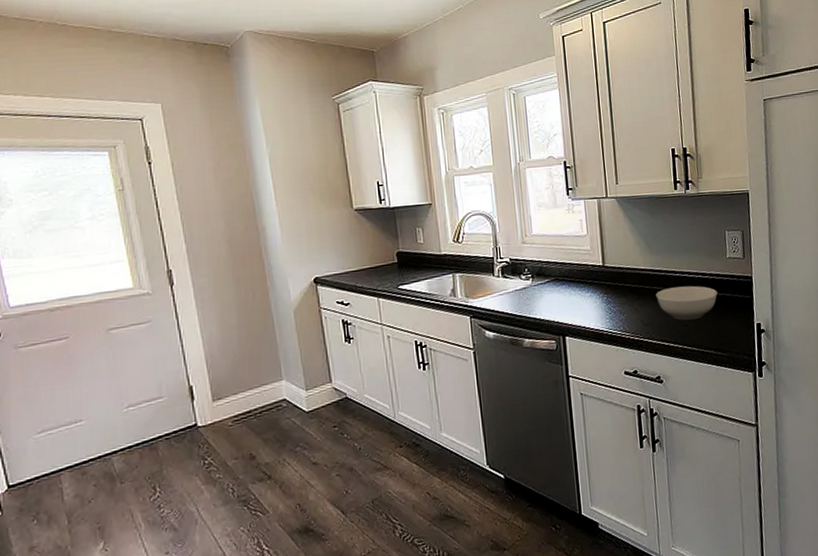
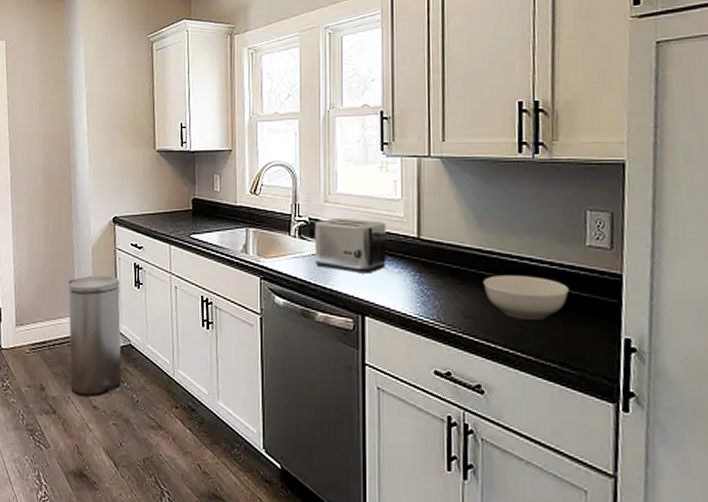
pedal bin: none [271,335,341,457] -> present [68,276,122,397]
toaster: none [515,255,579,303] -> present [314,217,386,275]

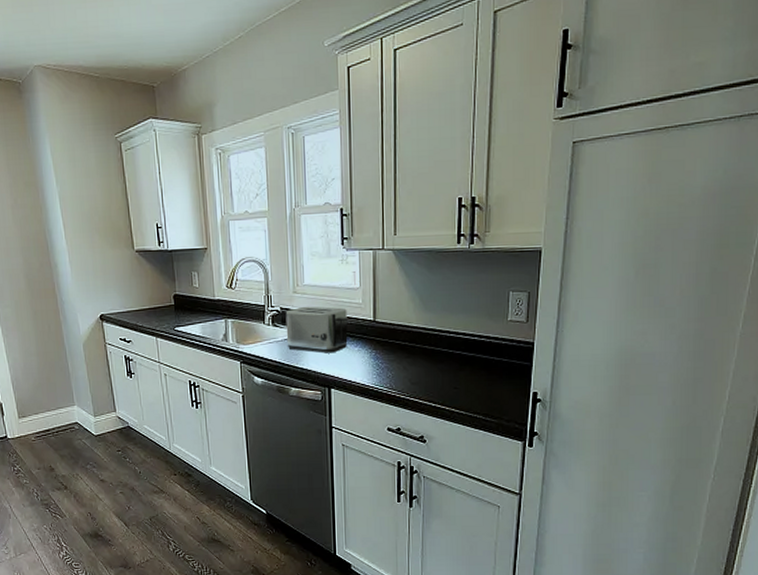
pedal bin: present [68,276,122,397] -> none [64,369,124,473]
bowl: present [483,275,569,320] -> none [426,347,493,382]

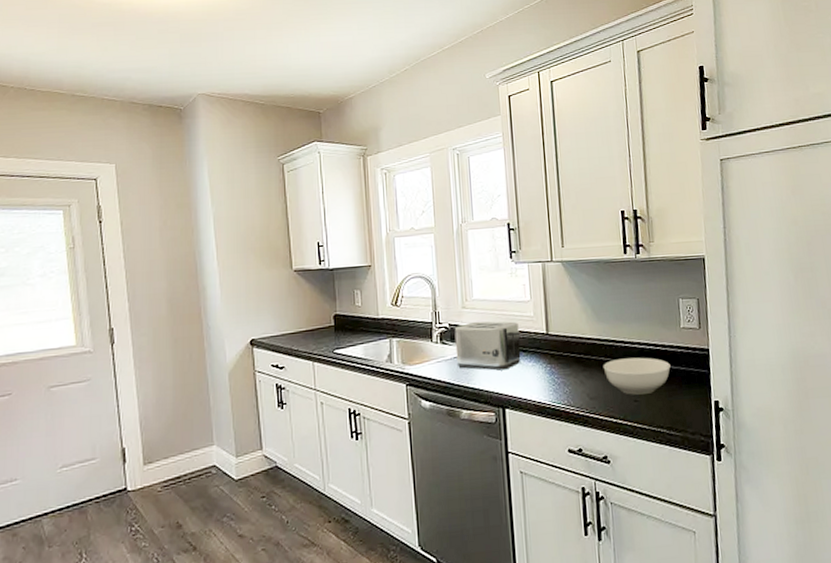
bowl: none [426,347,493,382] -> present [603,357,671,395]

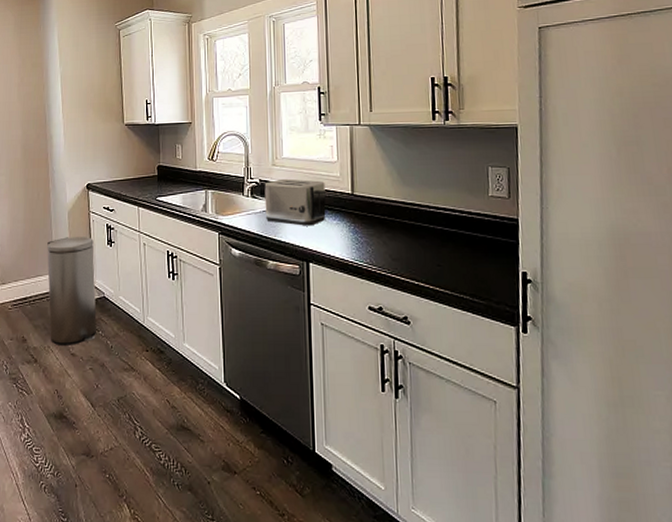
pedal bin: none [204,400,268,527] -> present [47,237,97,345]
bowl: present [603,357,671,395] -> none [406,223,477,259]

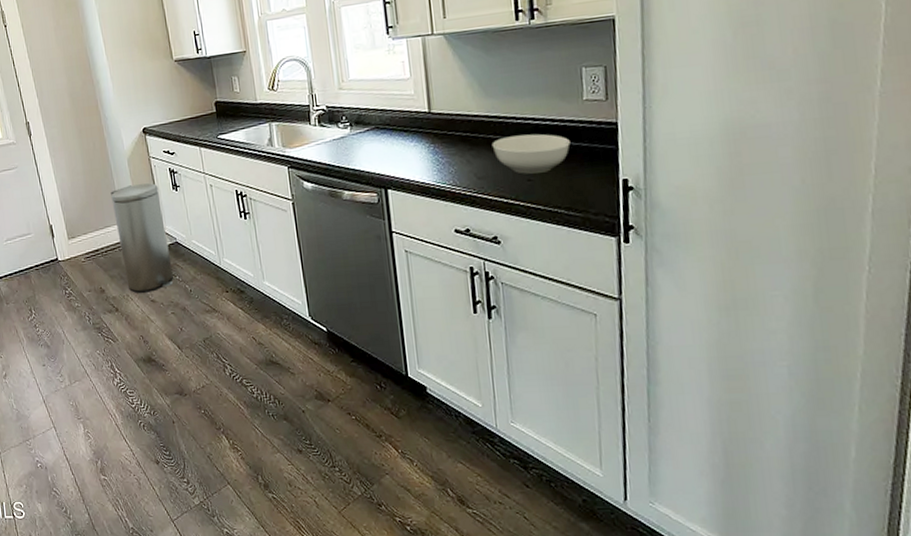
toaster: present [264,178,326,227] -> none [332,101,402,153]
bowl: none [406,223,477,259] -> present [491,133,570,174]

